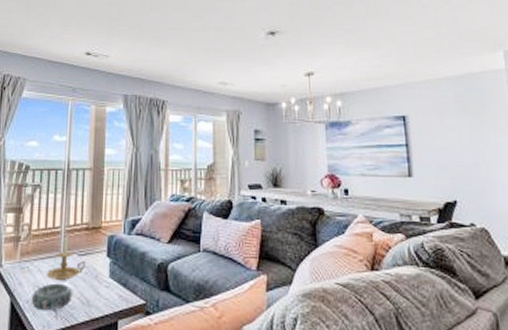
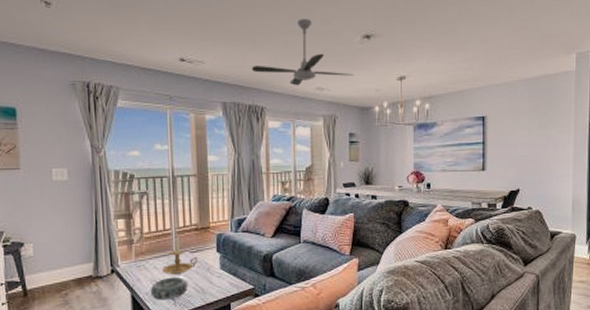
ceiling fan: none [154,16,258,80] -> present [251,18,353,86]

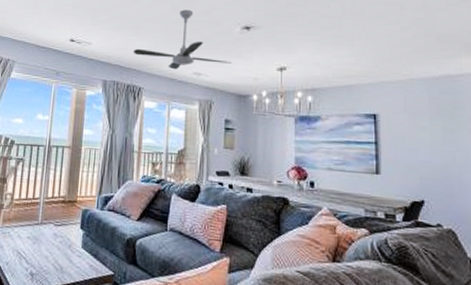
decorative bowl: present [150,276,188,300] -> none [10,248,48,274]
candle holder: present [161,236,197,275] -> none [24,206,60,248]

